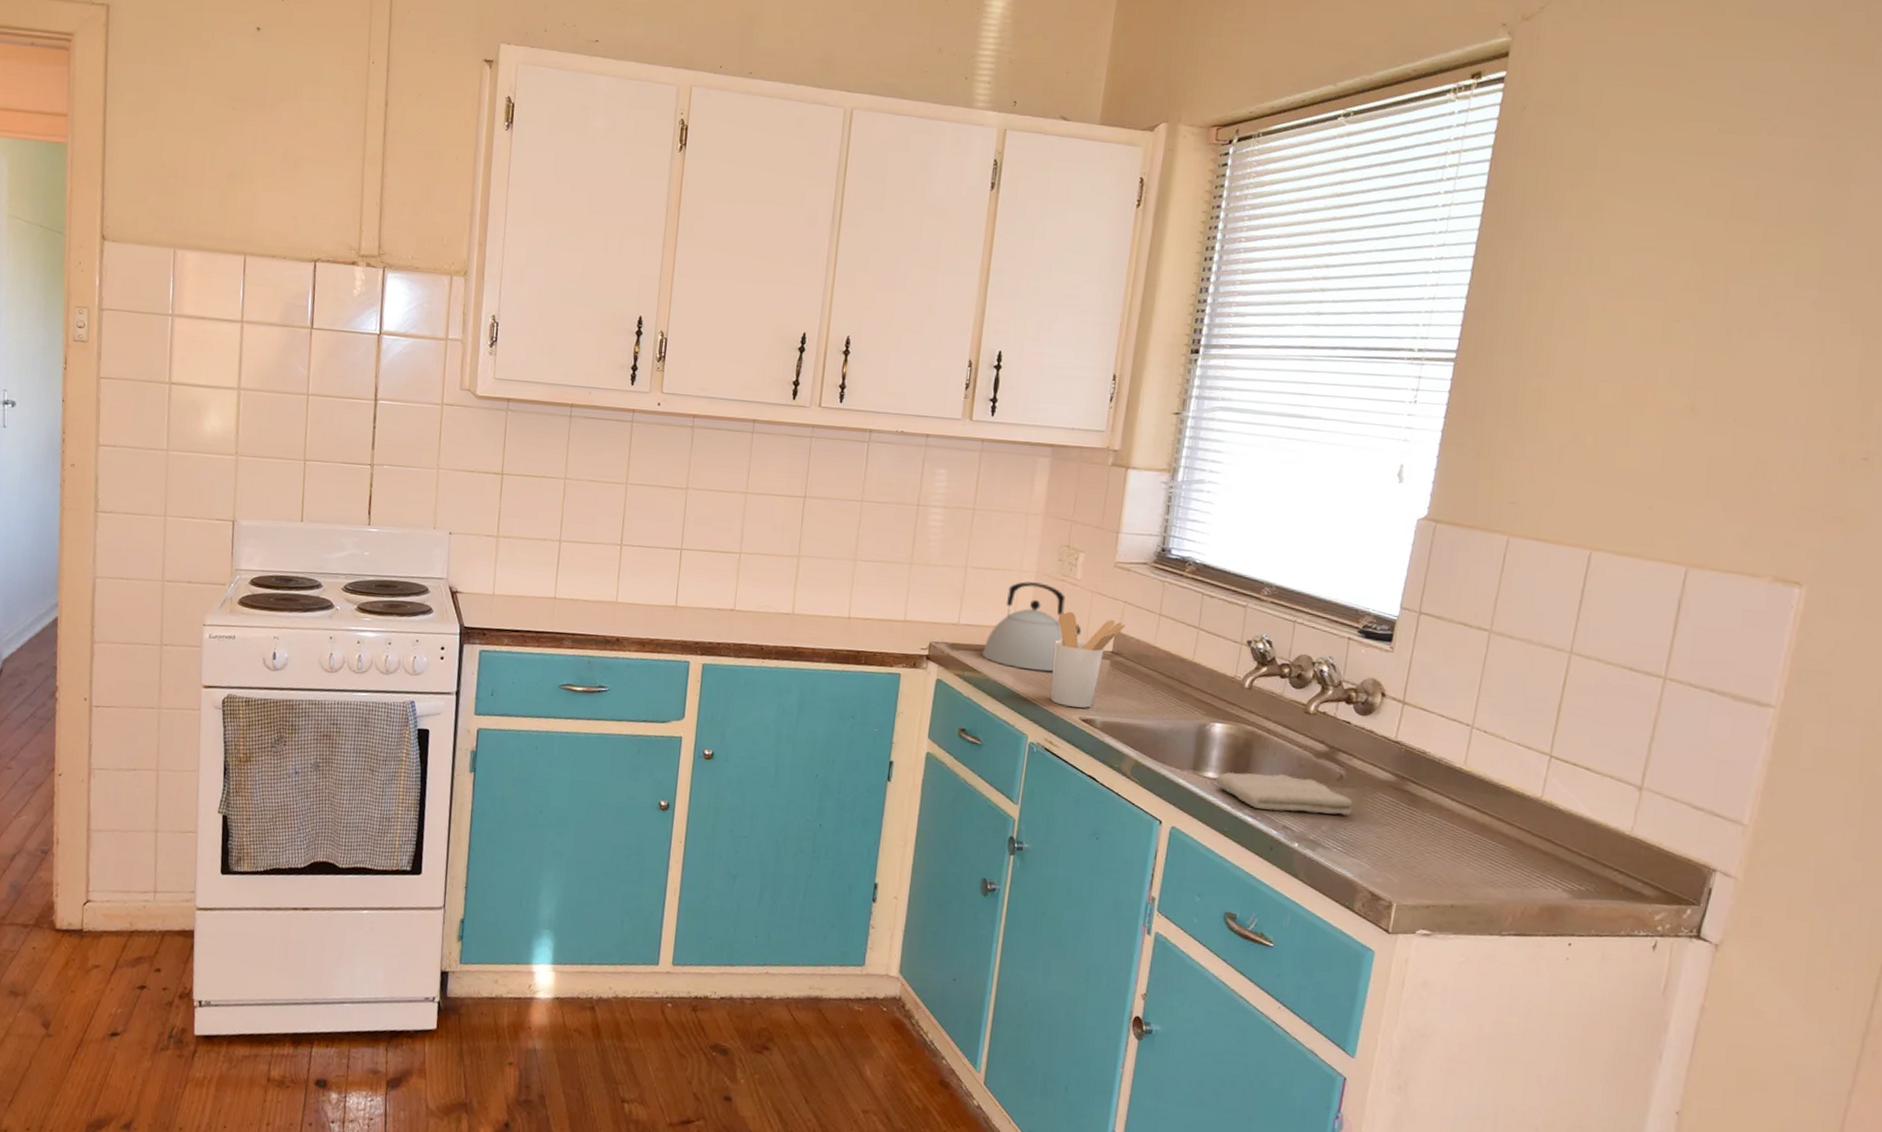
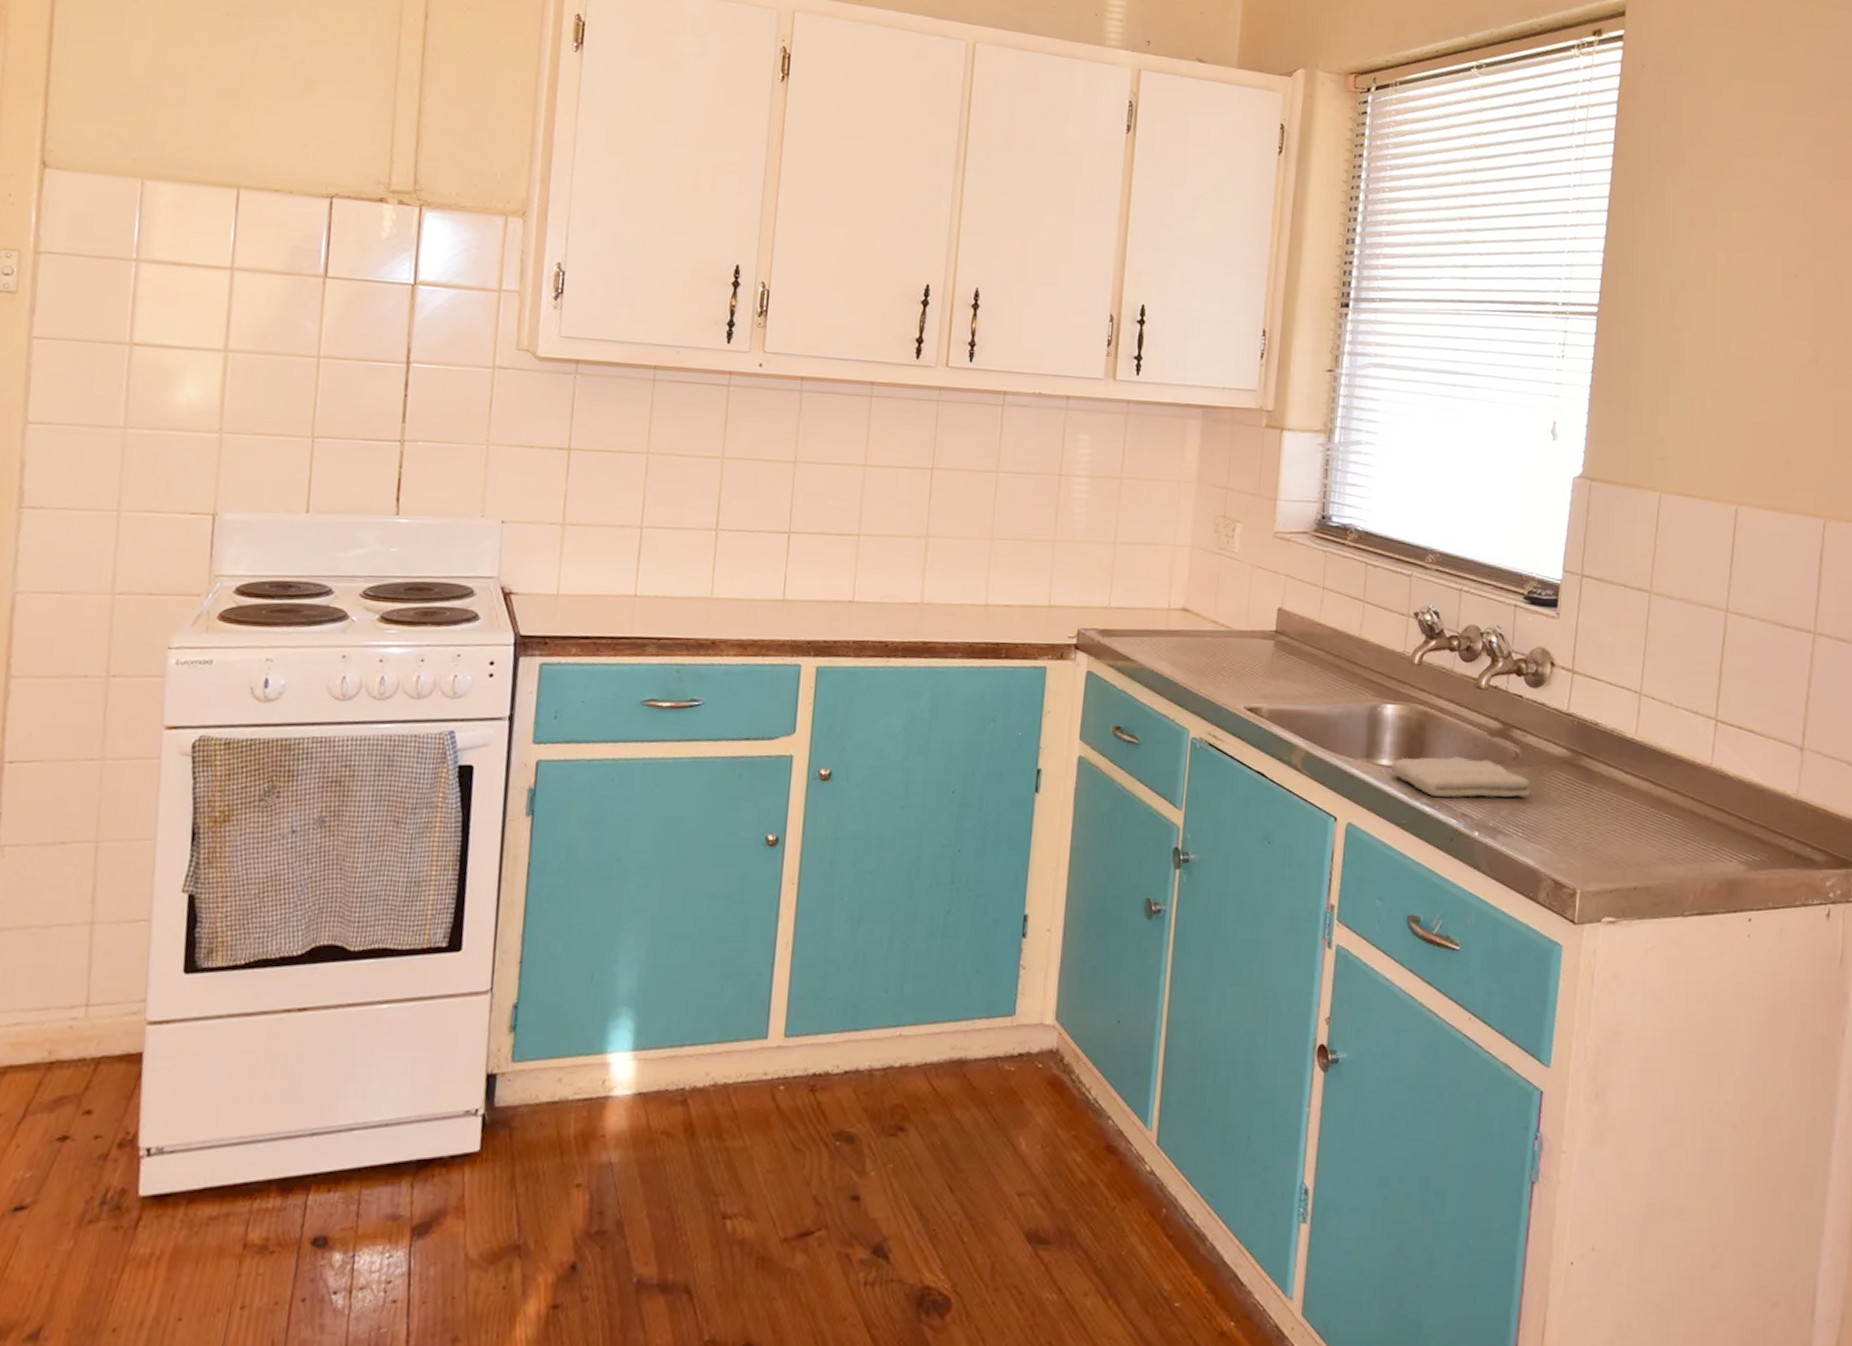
kettle: present [982,581,1082,672] -> none [1136,557,1242,657]
utensil holder: present [1050,611,1126,708] -> none [1212,588,1289,695]

